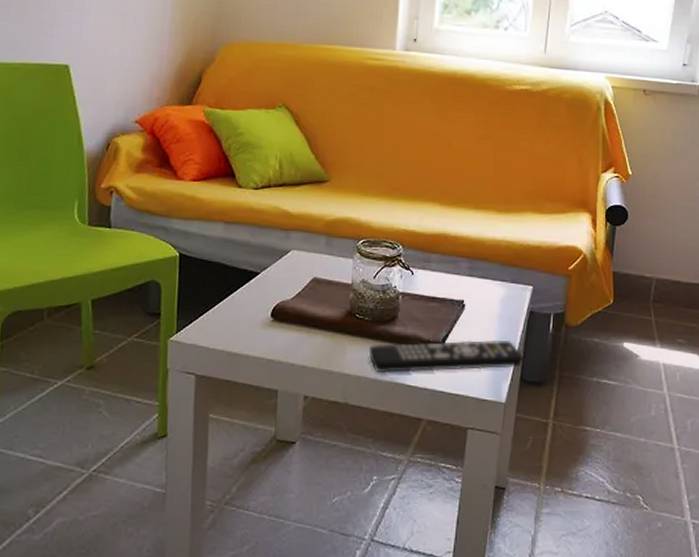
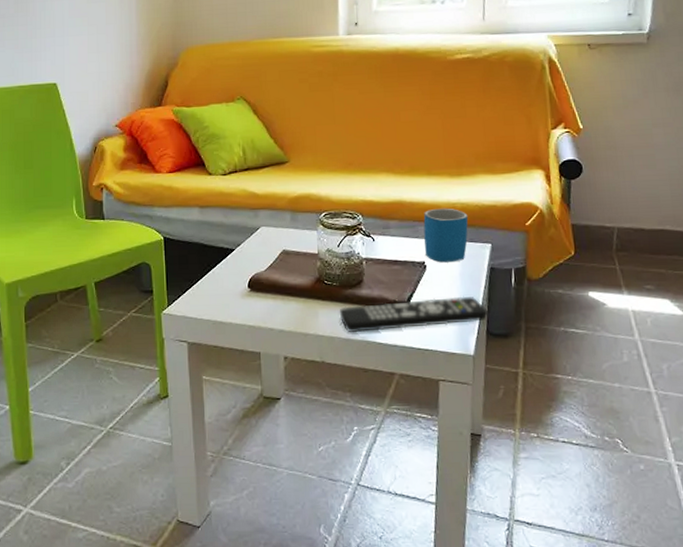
mug: none [465,244,512,303] -> present [423,208,469,263]

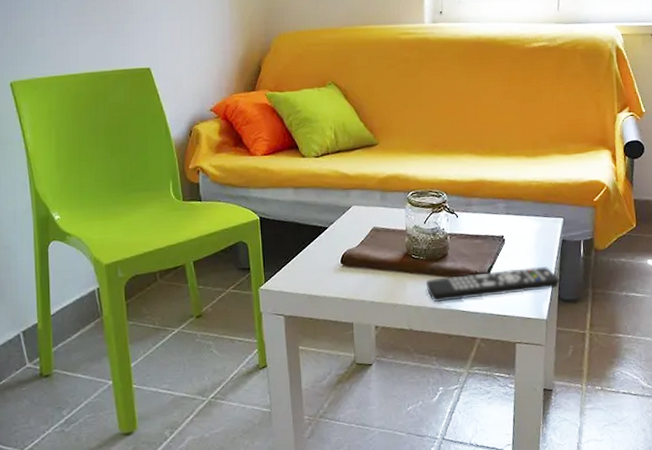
mug: present [423,208,469,263] -> none [502,186,543,237]

